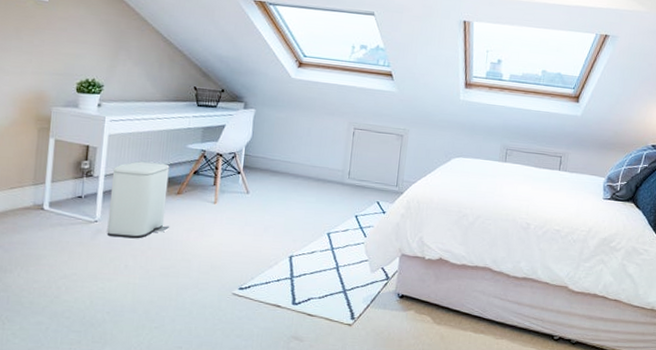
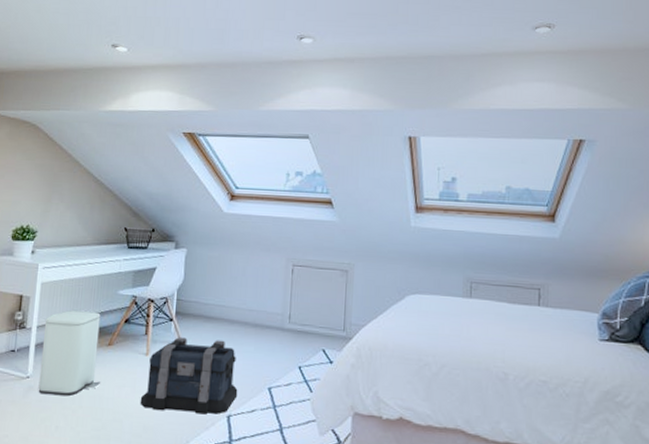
storage crate: none [208,188,300,255] -> present [140,337,238,415]

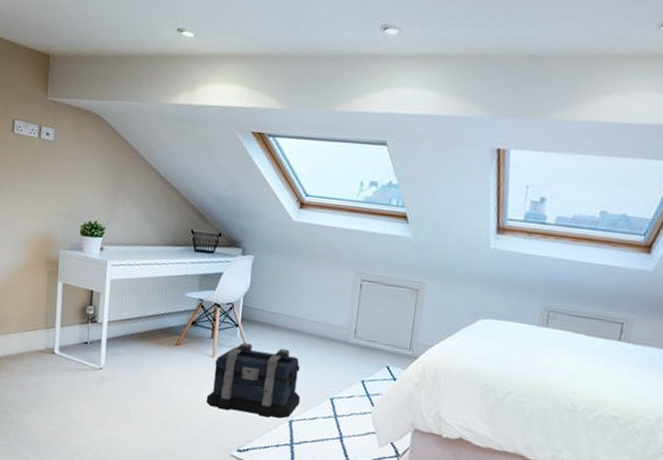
pedal bin: present [38,310,101,396] -> none [110,308,170,389]

